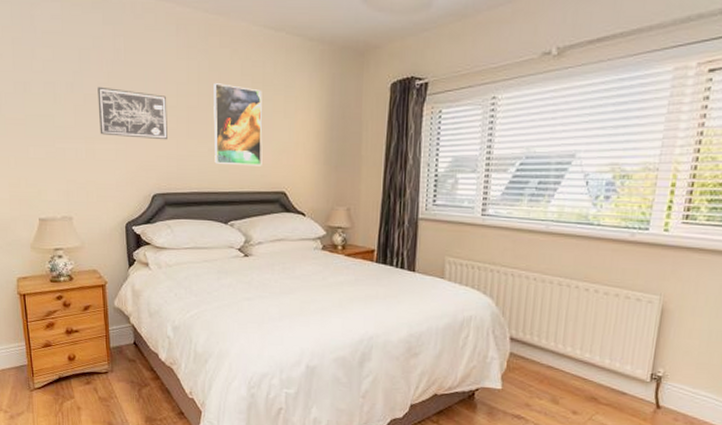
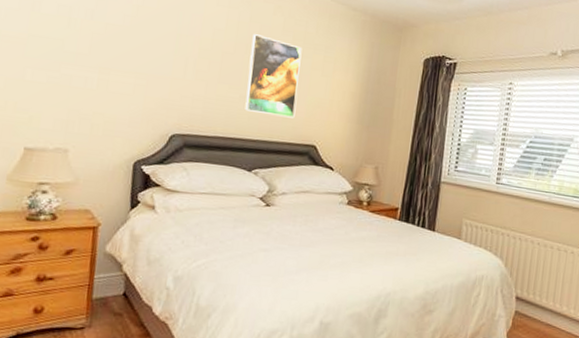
wall art: present [97,86,167,140] -> none [118,18,200,82]

